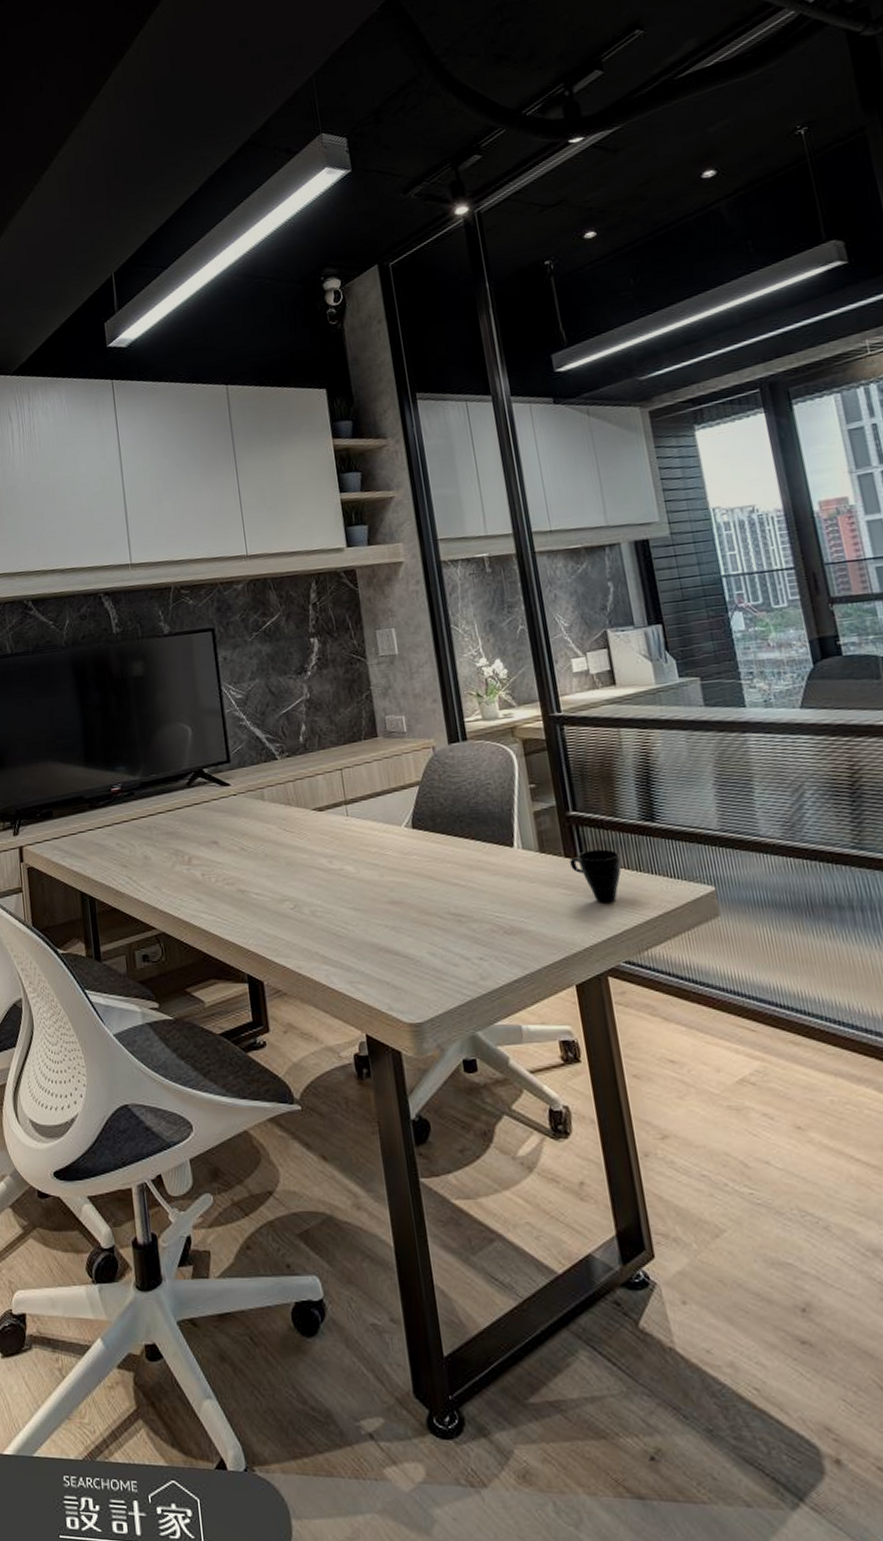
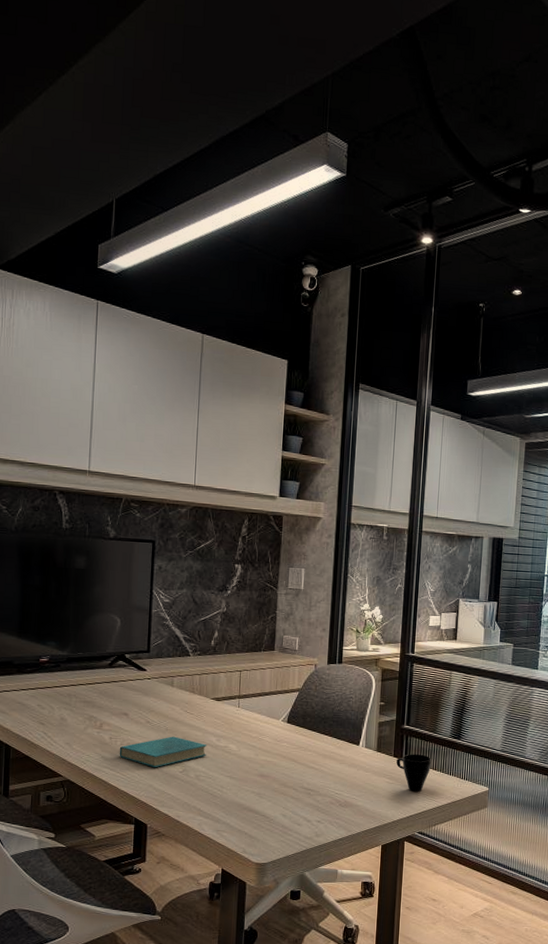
book: none [215,863,320,907] -> present [119,736,207,768]

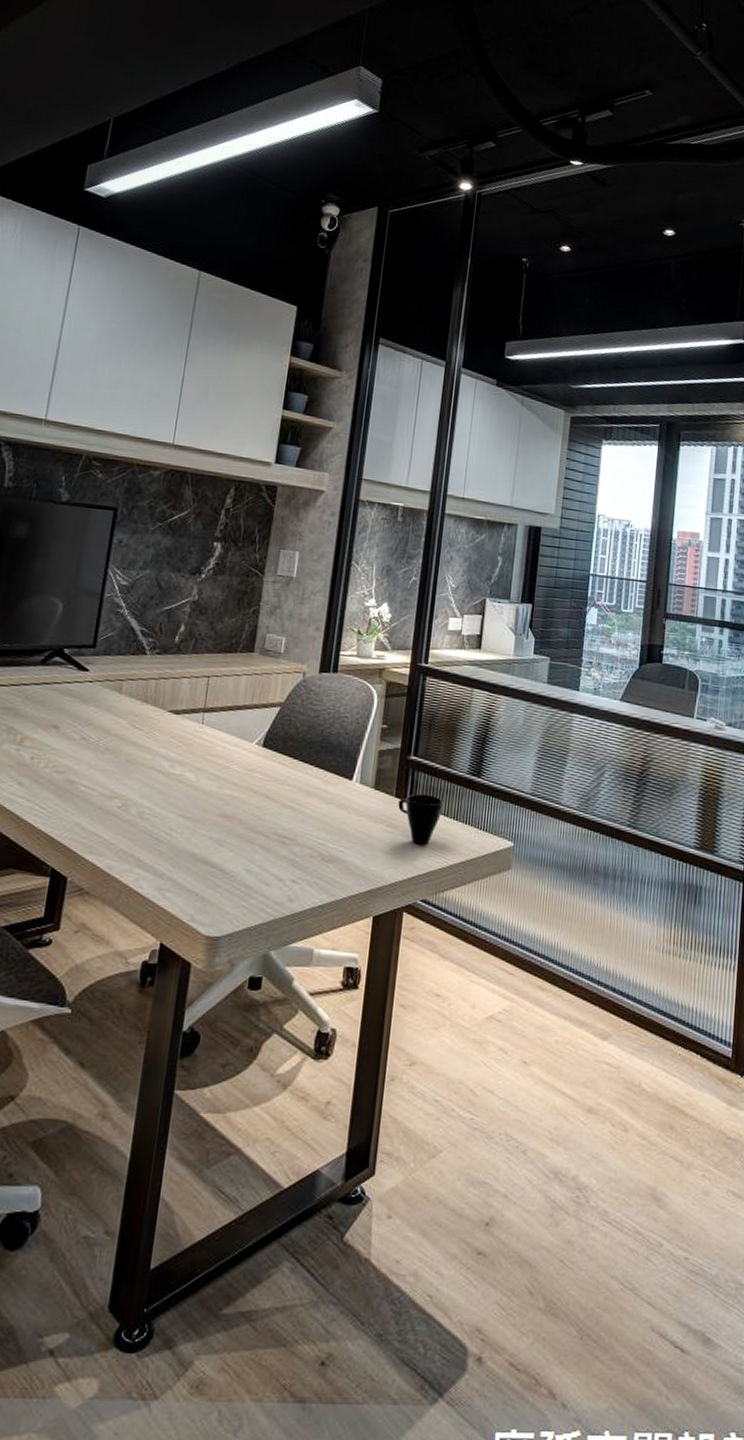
book: present [119,736,207,768] -> none [40,758,158,801]

